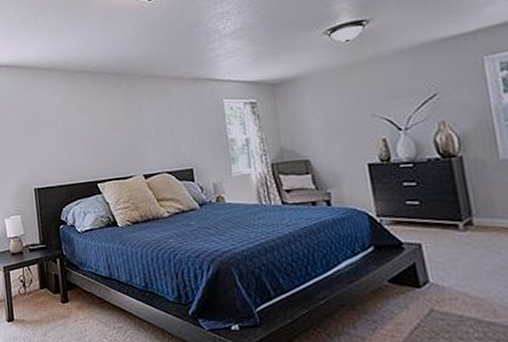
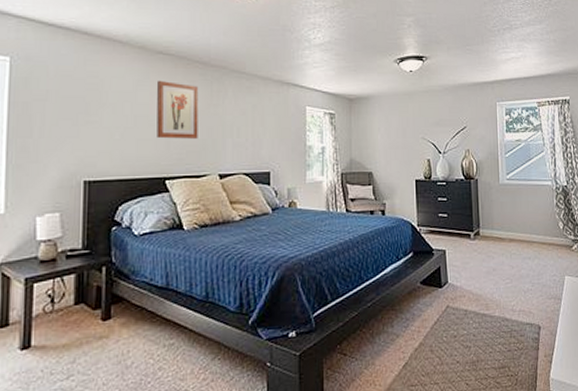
wall art: none [80,96,121,148] -> present [157,80,199,139]

